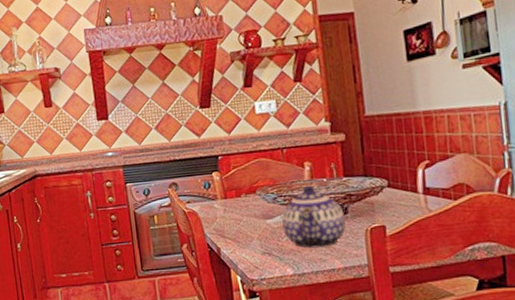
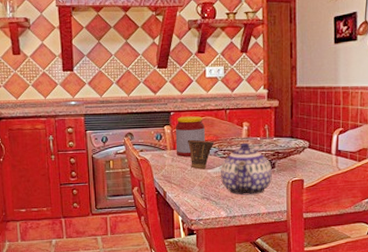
jar: none [224,158,261,206] -> present [175,116,205,157]
cup: none [239,185,272,220] -> present [187,139,214,170]

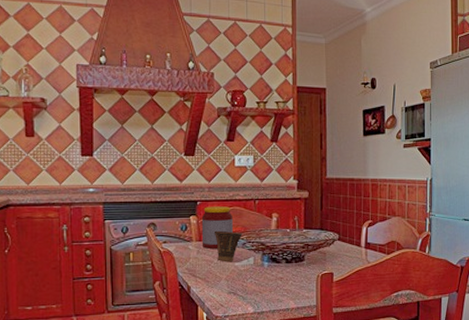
teapot: present [220,142,272,195] -> none [248,234,302,290]

